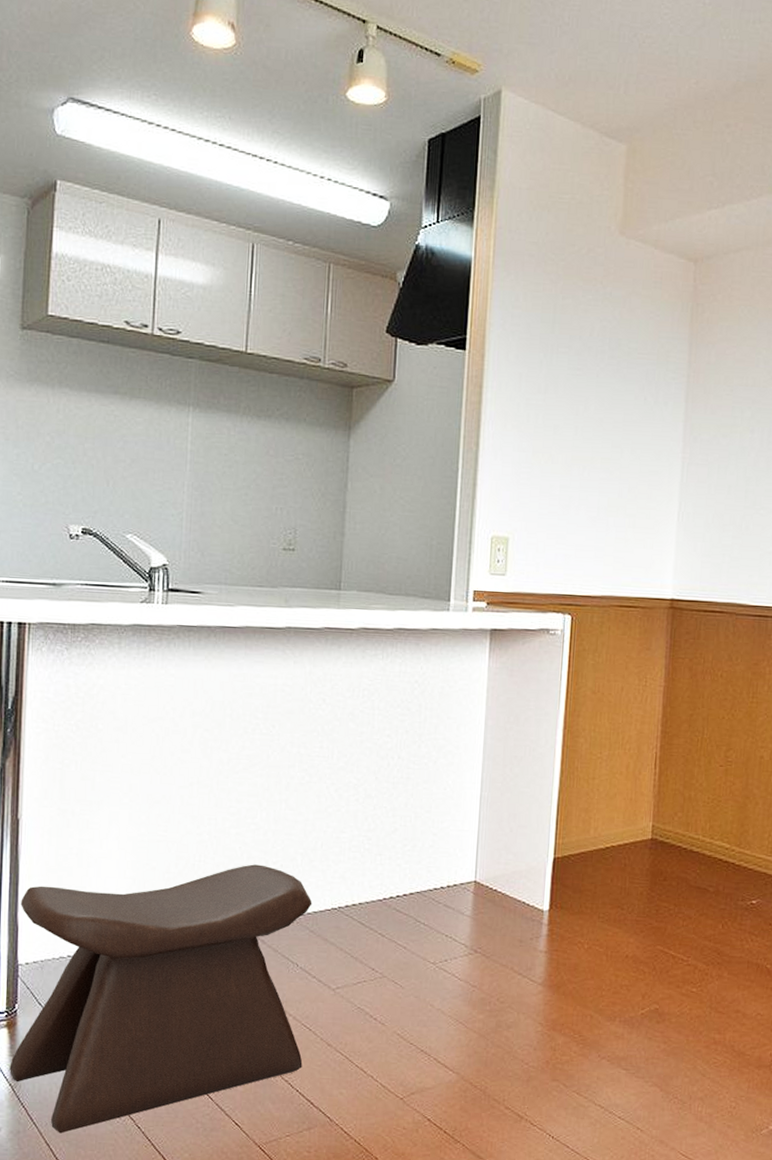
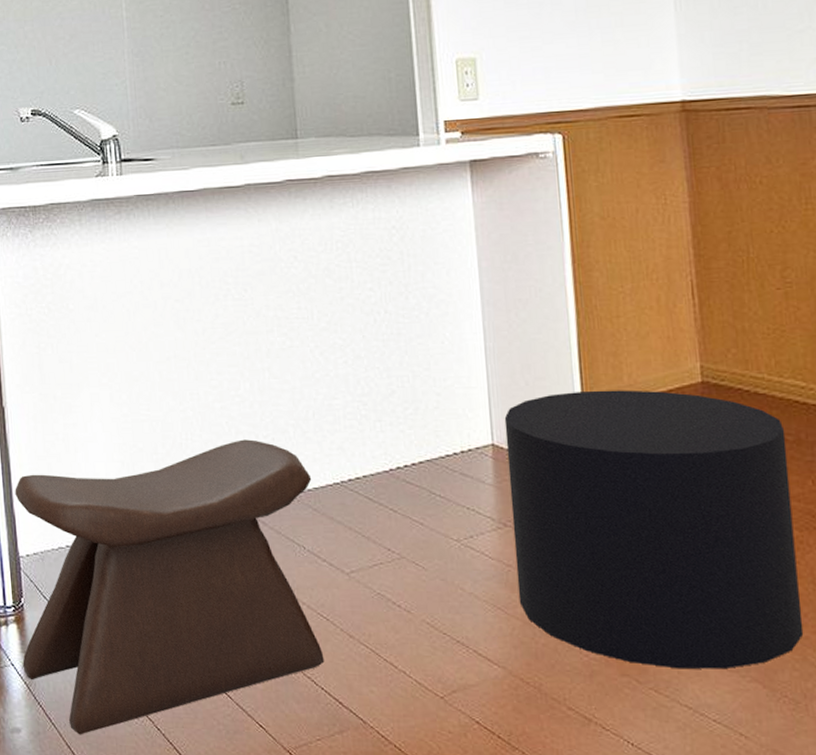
stool: none [478,839,708,1076] -> present [504,390,804,670]

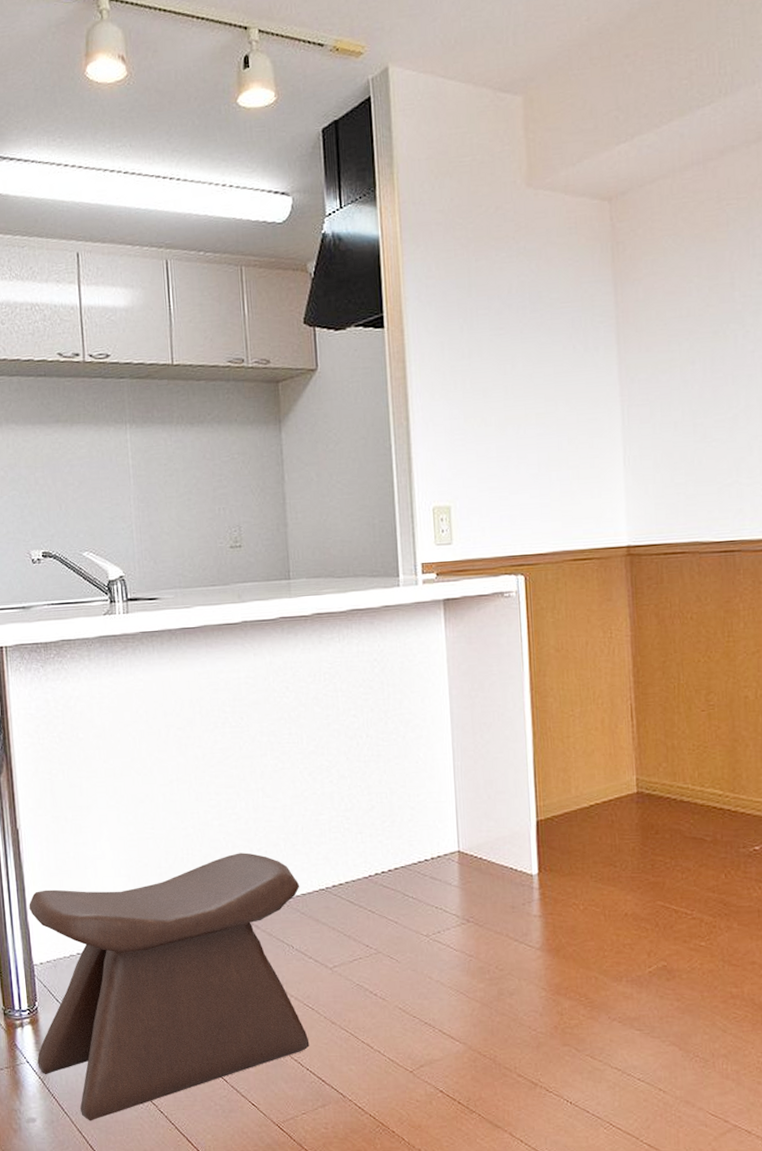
stool: present [504,390,804,670] -> none [469,800,714,1038]

